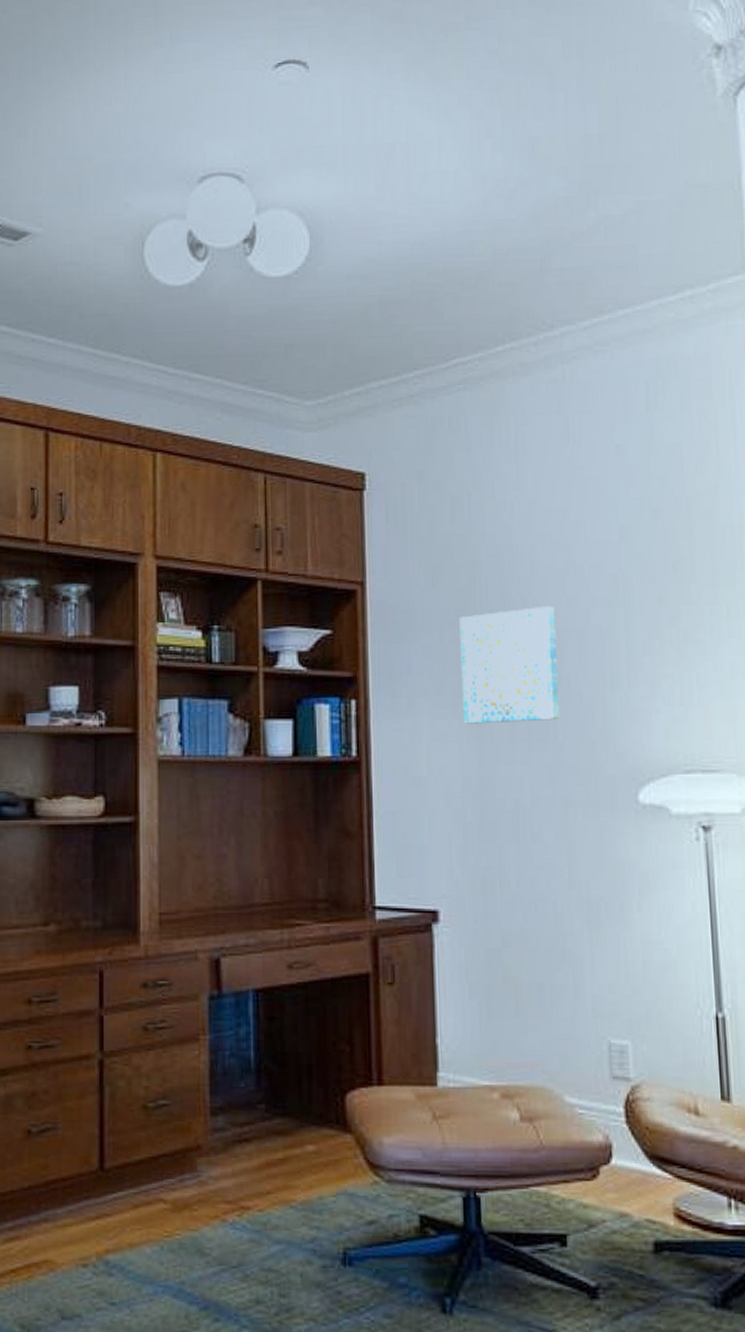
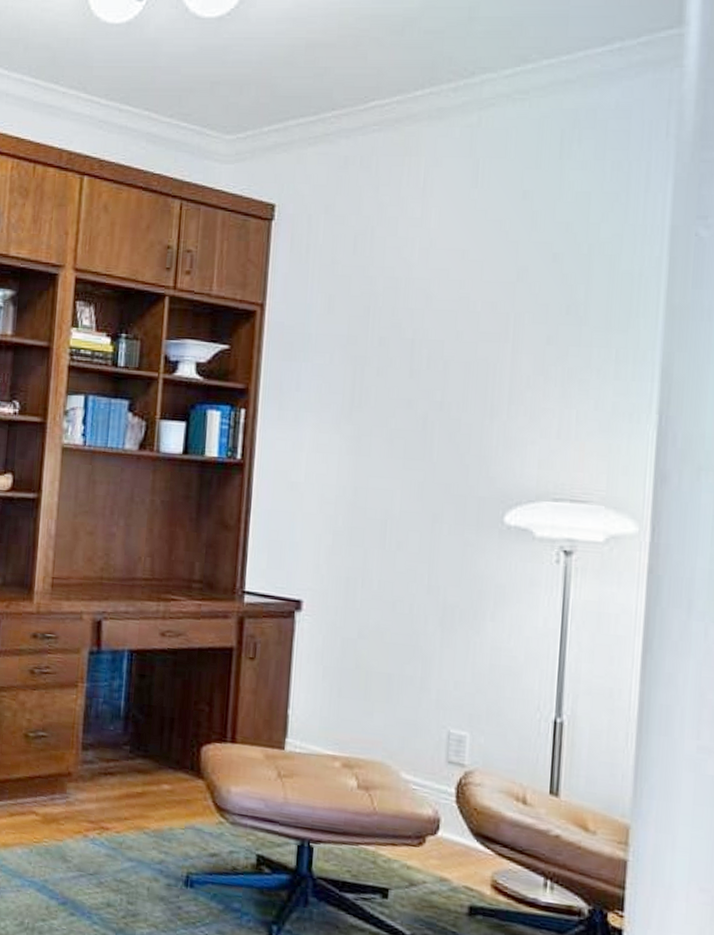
wall art: present [459,605,561,724] -> none [344,337,443,442]

